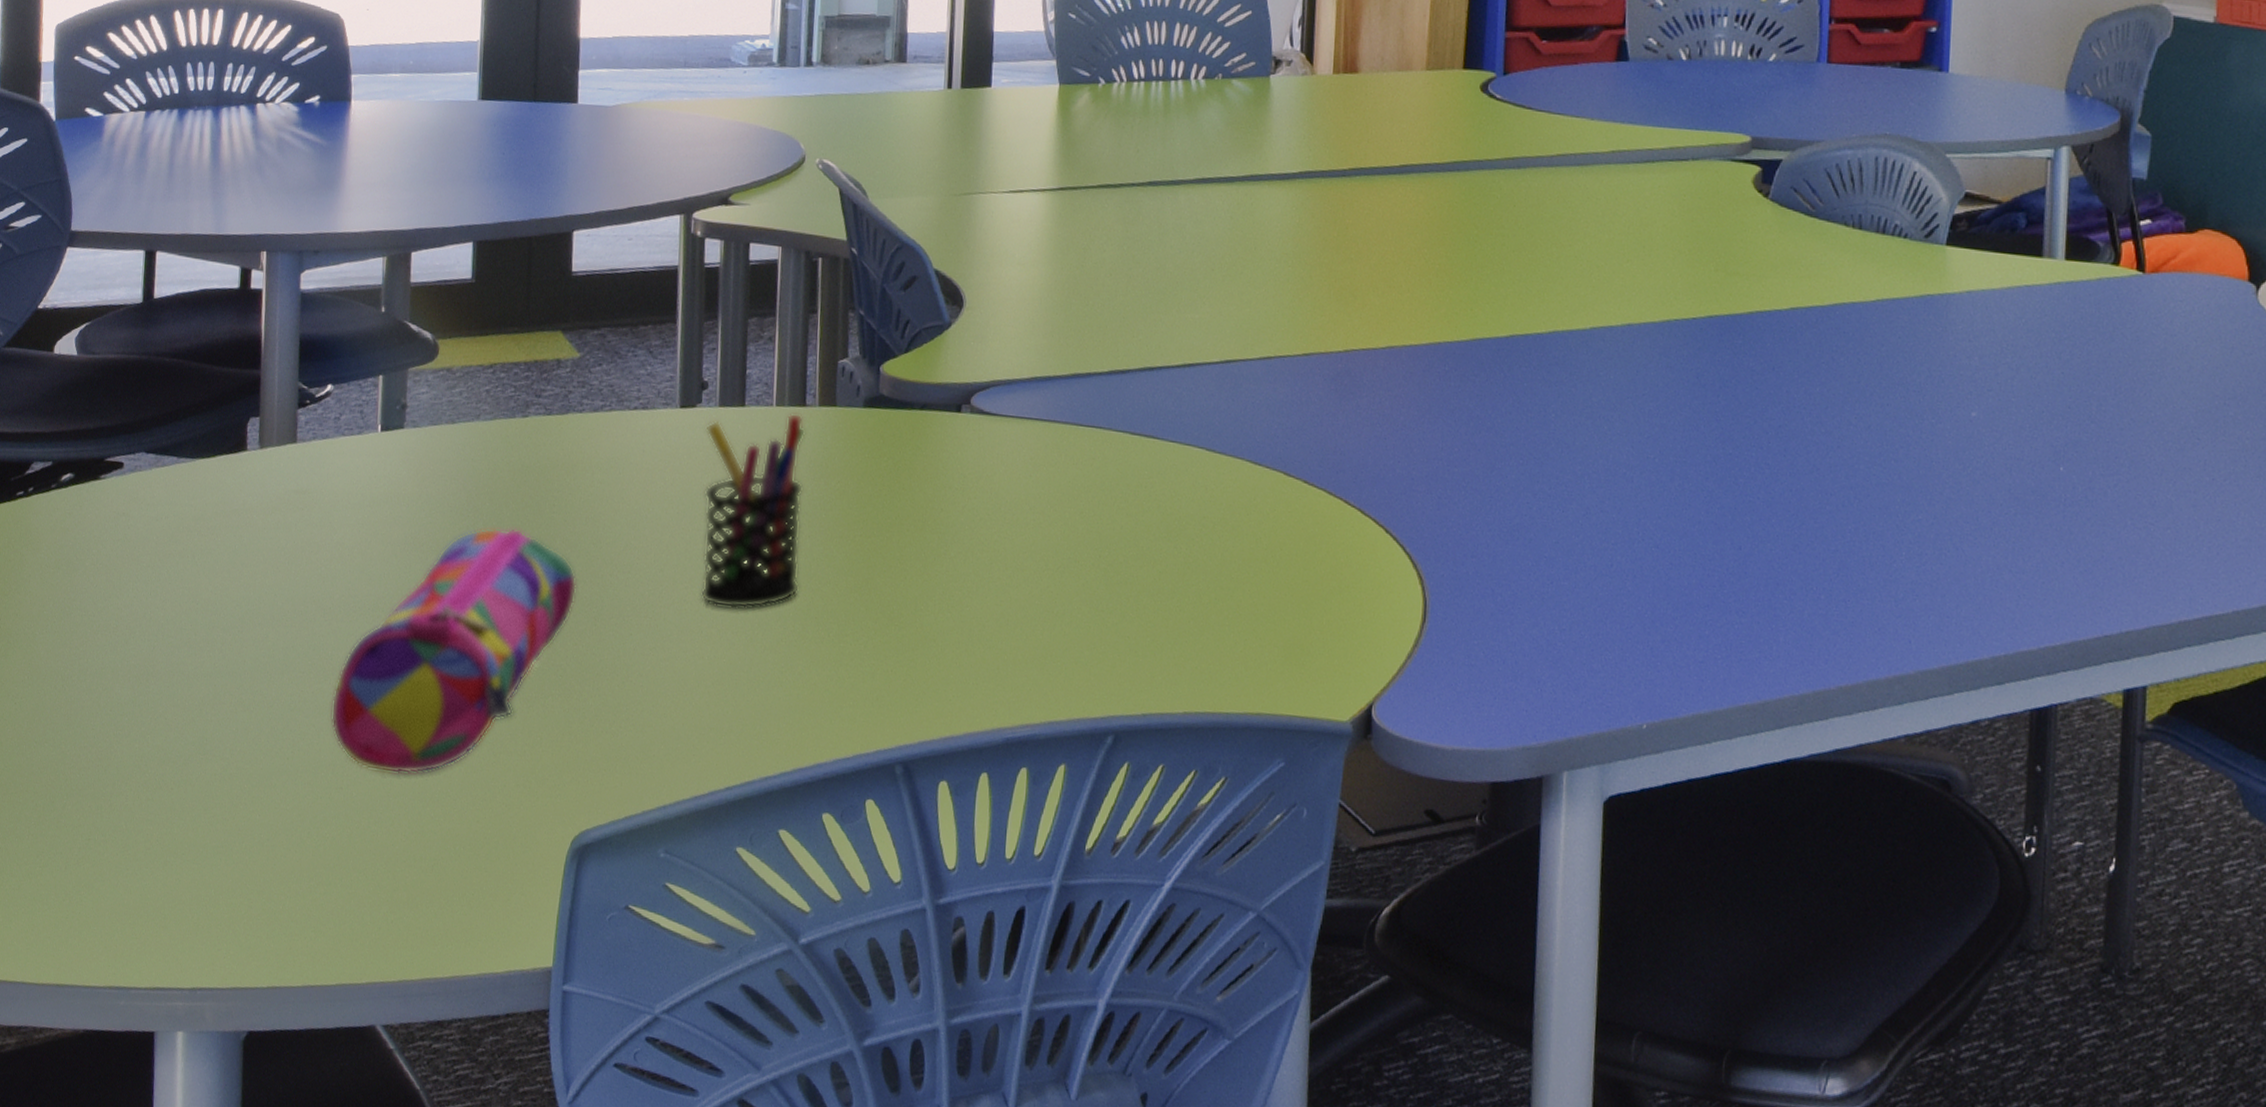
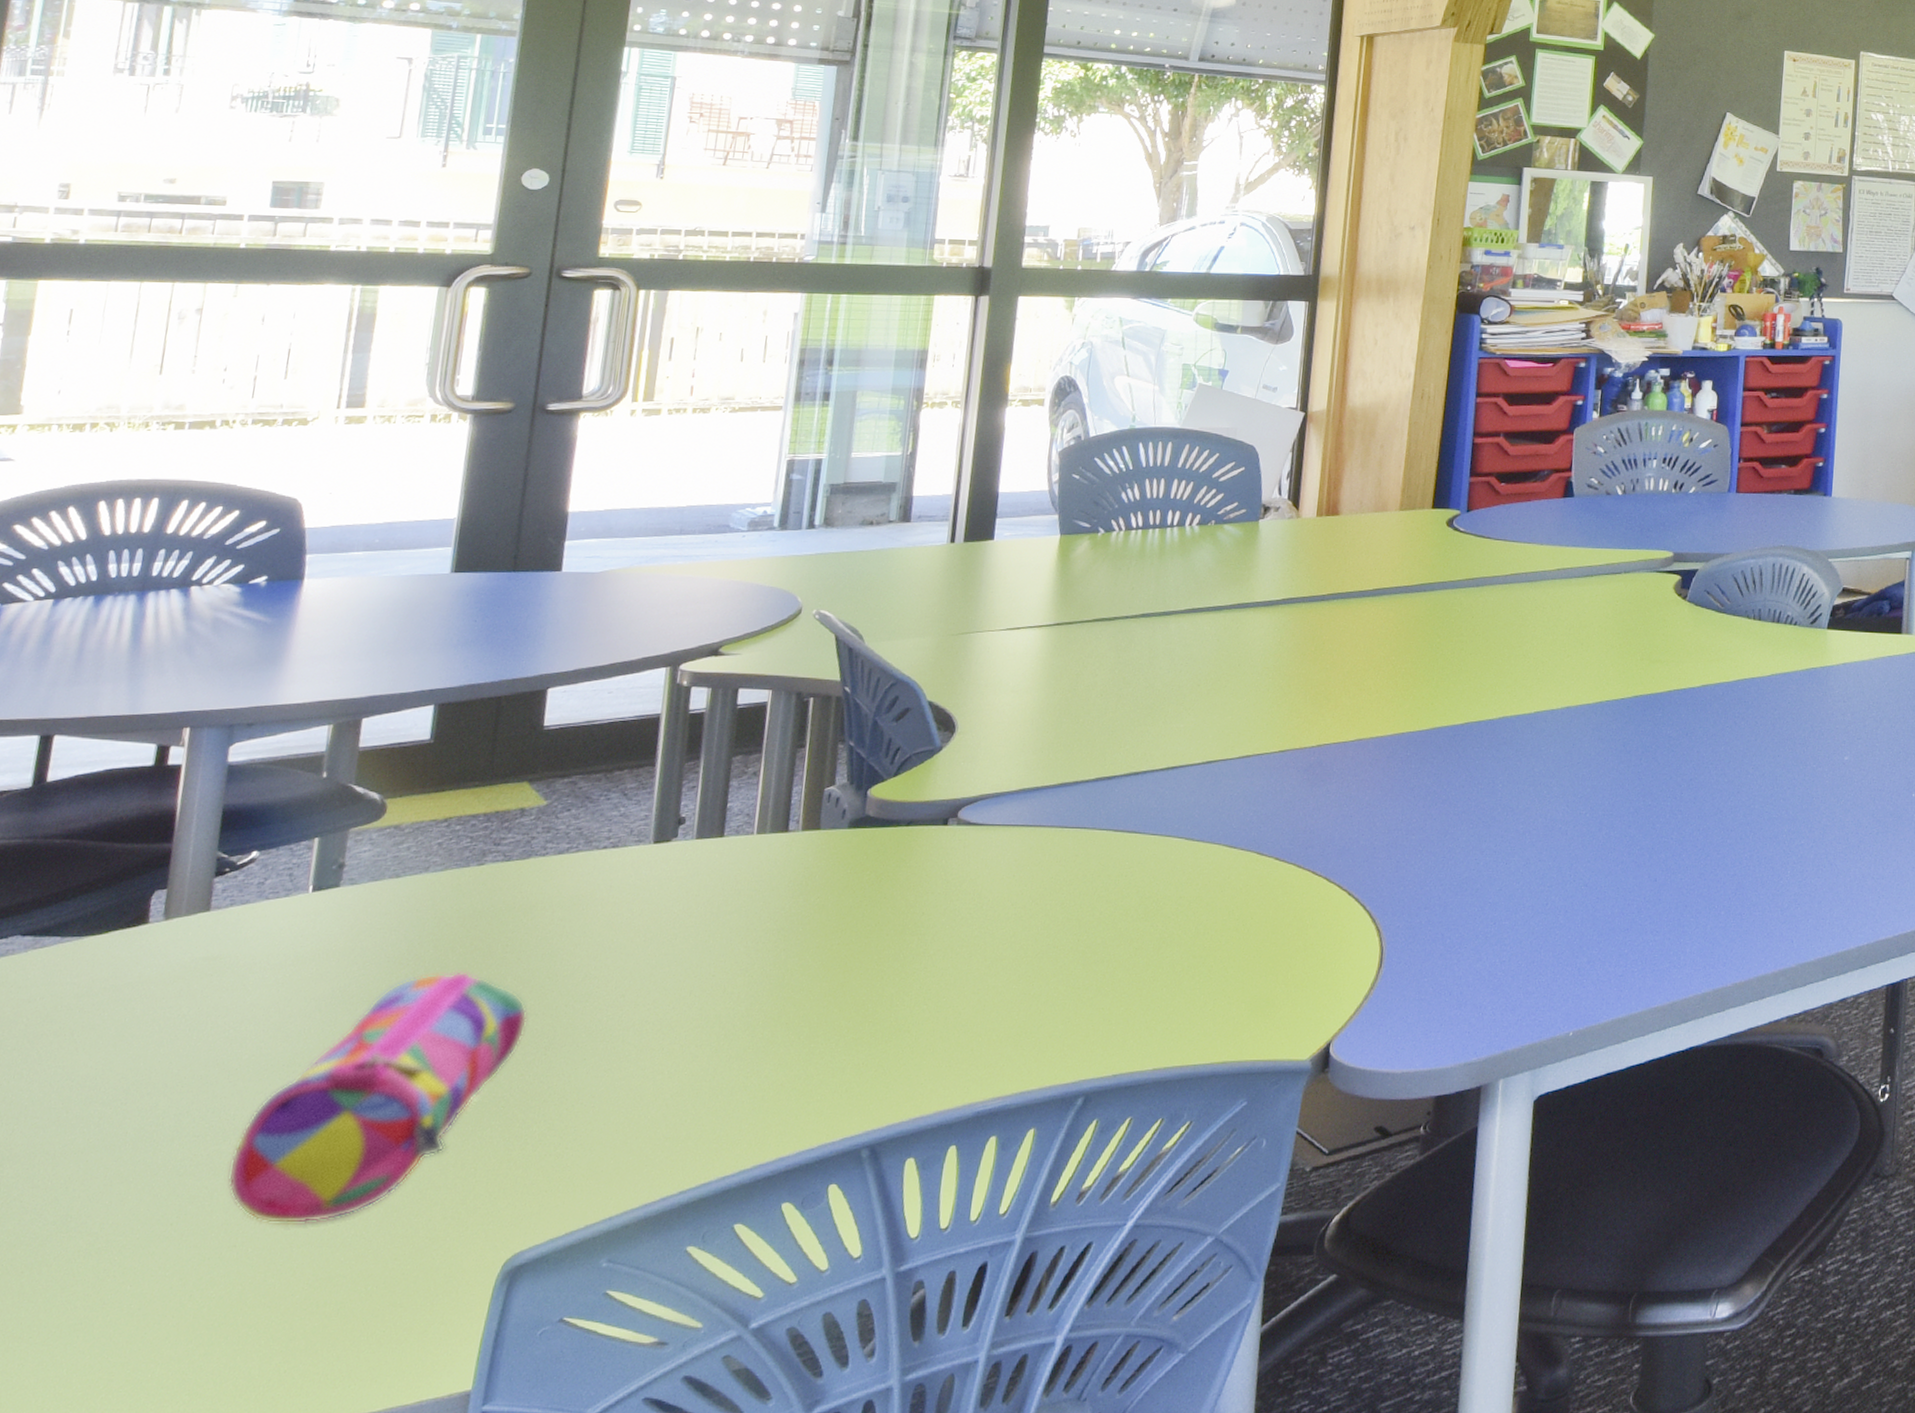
pen holder: present [701,412,806,609] -> none [664,838,787,1024]

